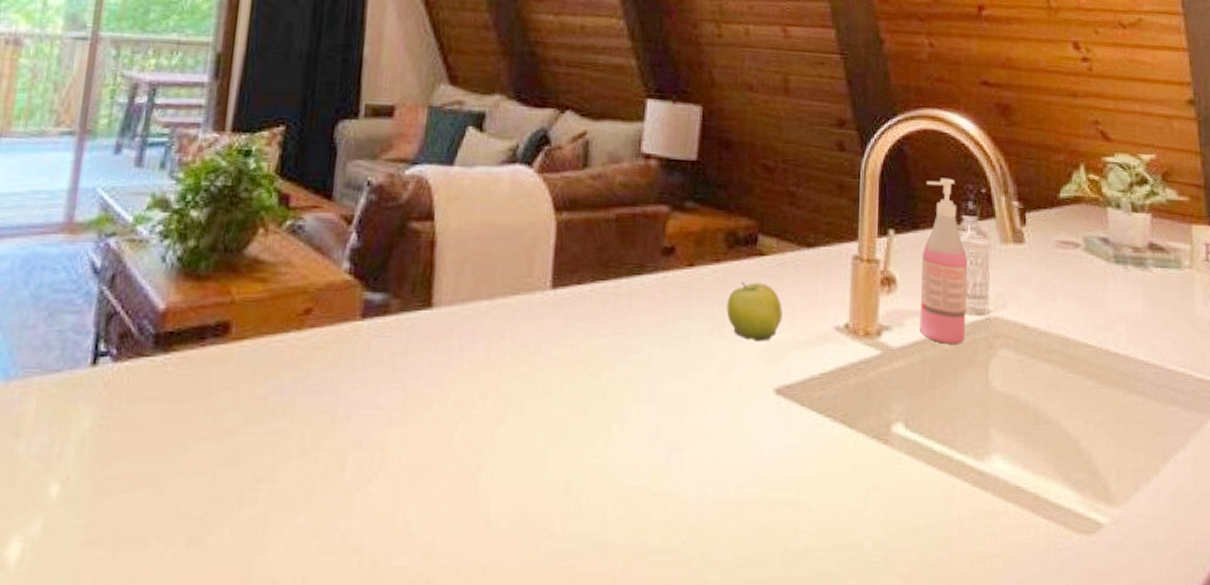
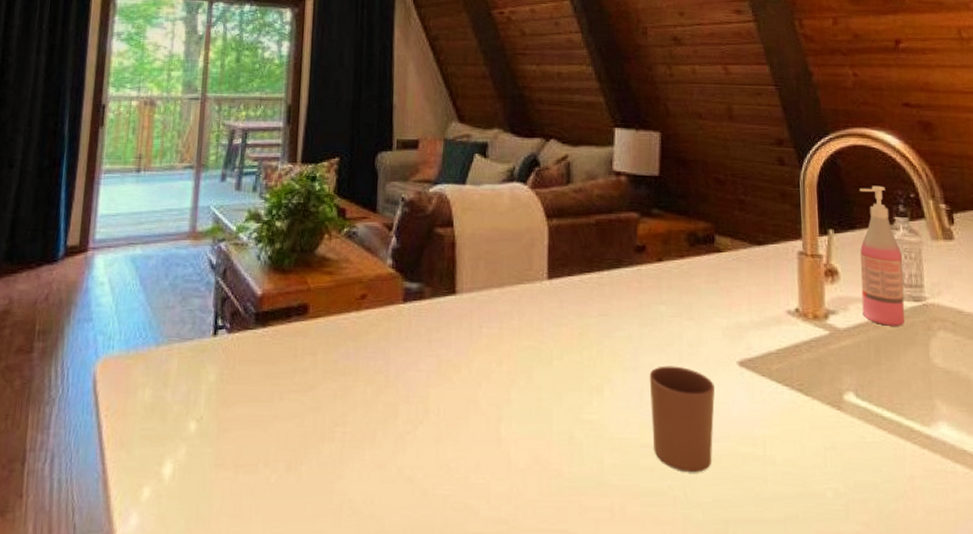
mug: none [667,395,745,524] -> present [649,366,715,472]
fruit: present [726,281,783,342] -> none [692,273,740,323]

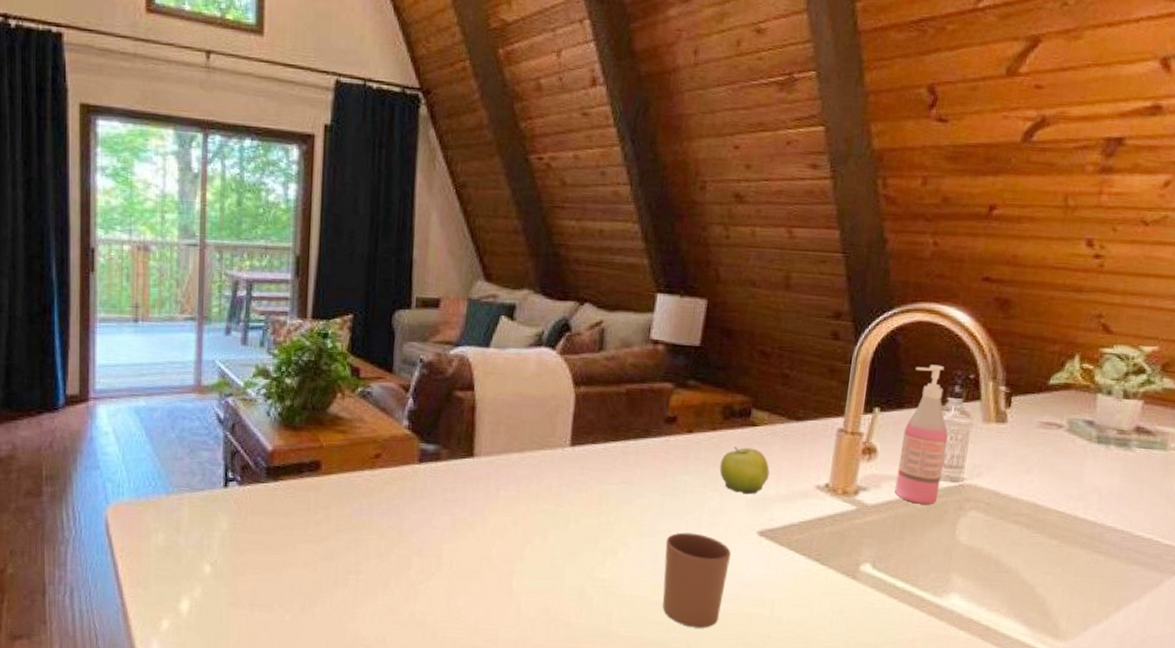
fruit: none [692,273,740,323] -> present [719,446,770,495]

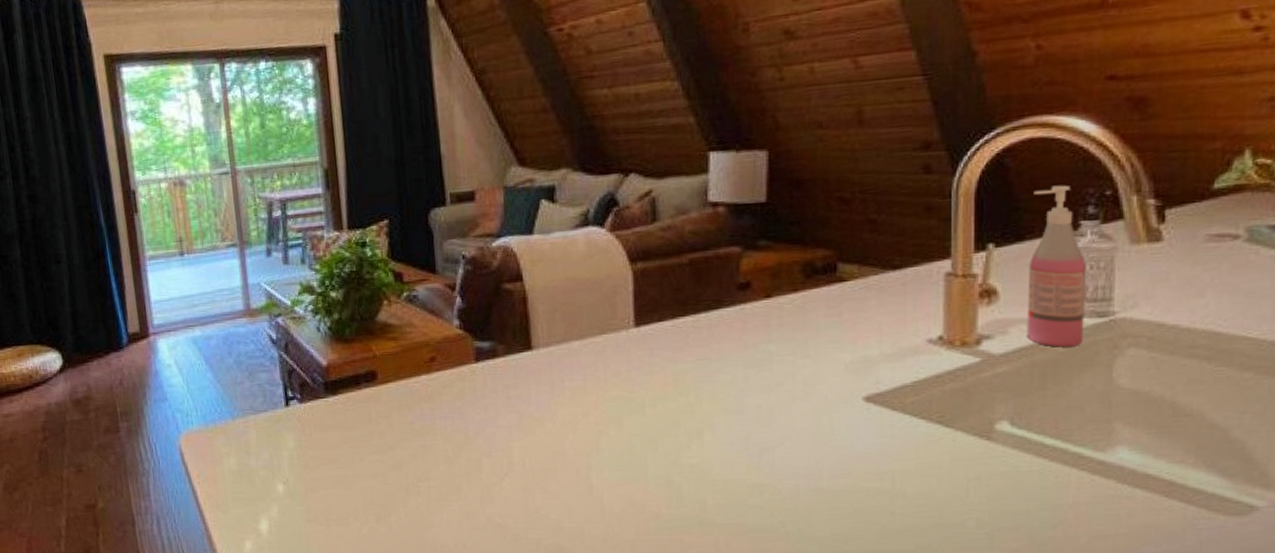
mug: present [661,532,731,628] -> none [756,406,835,508]
fruit: present [719,446,770,495] -> none [808,306,868,358]

